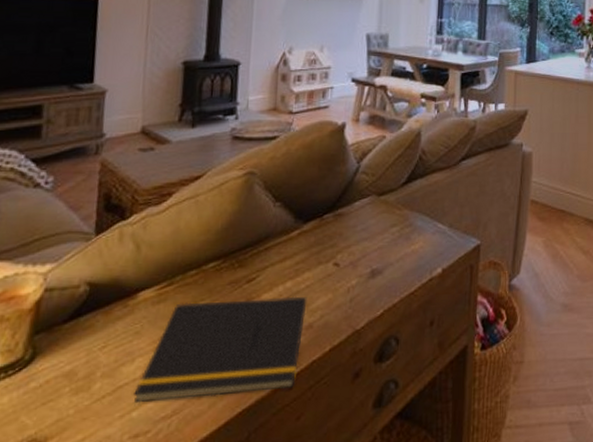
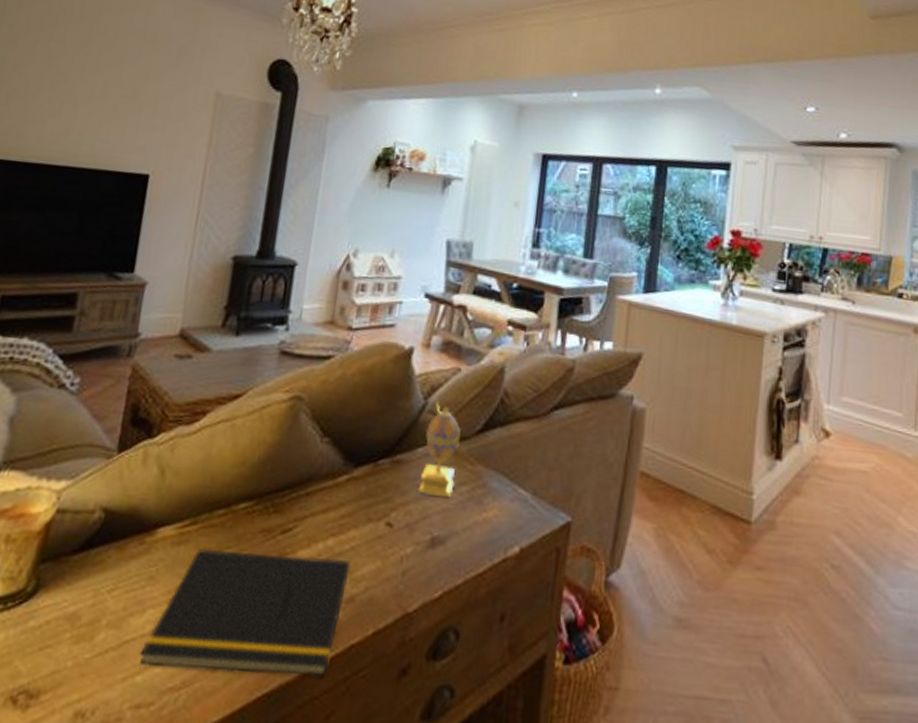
decorative egg: none [357,162,389,238] -> present [418,399,461,498]

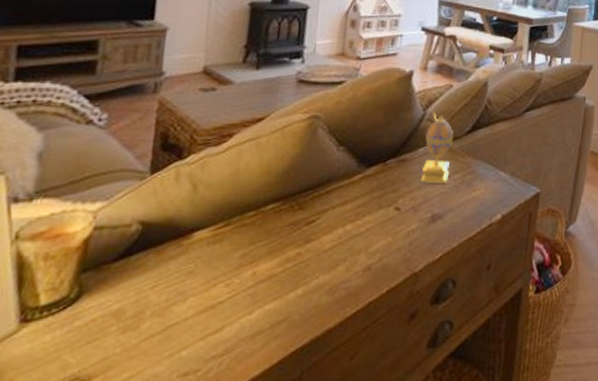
notepad: present [140,548,351,676] -> none [184,239,367,343]

